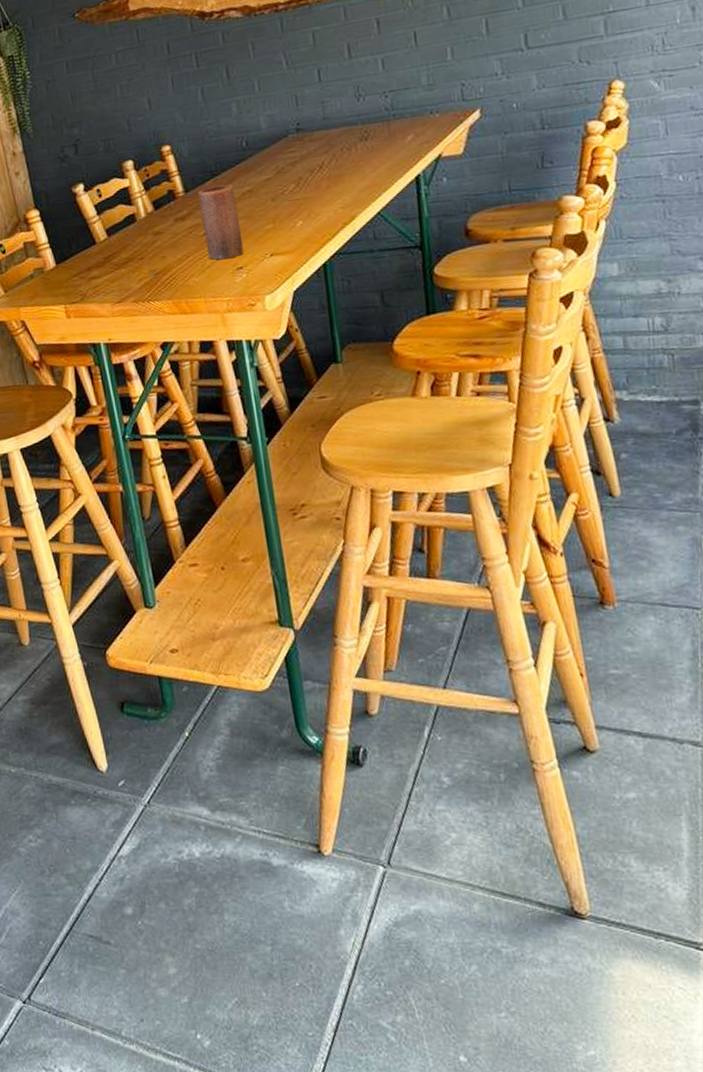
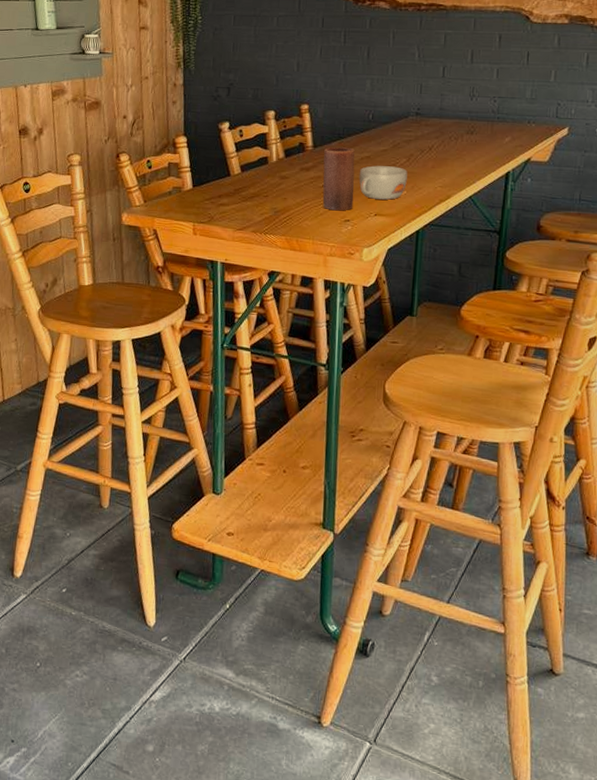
bowl: none [243,195,301,238] -> present [359,165,408,200]

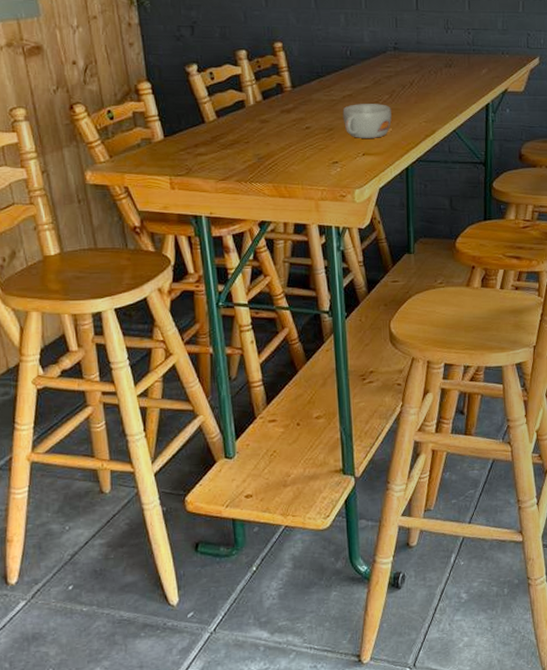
candle: present [322,147,355,211] -> none [304,86,340,153]

